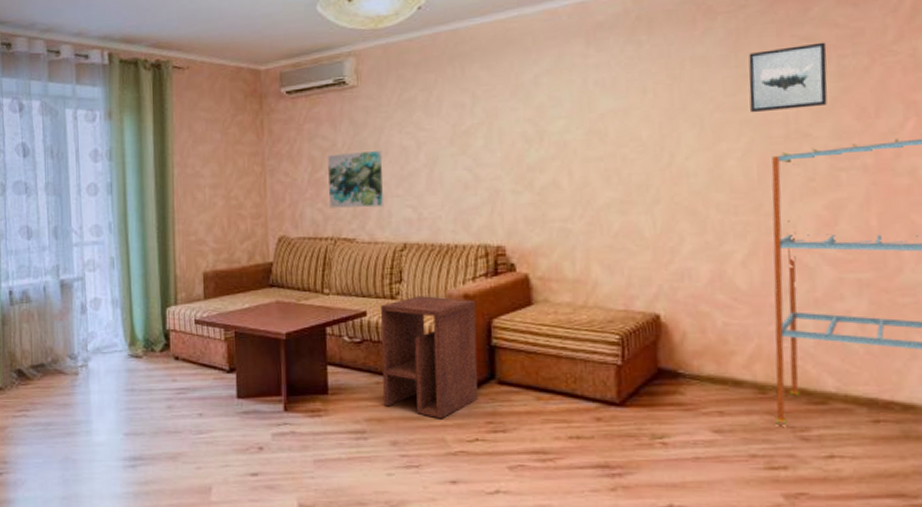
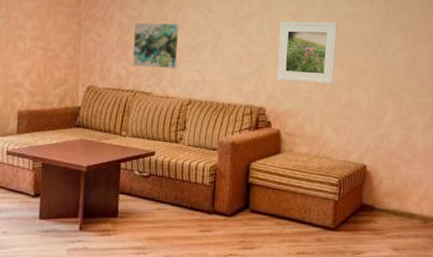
side table: present [380,296,478,419] -> none [161,142,240,239]
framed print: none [514,124,600,209] -> present [276,21,337,84]

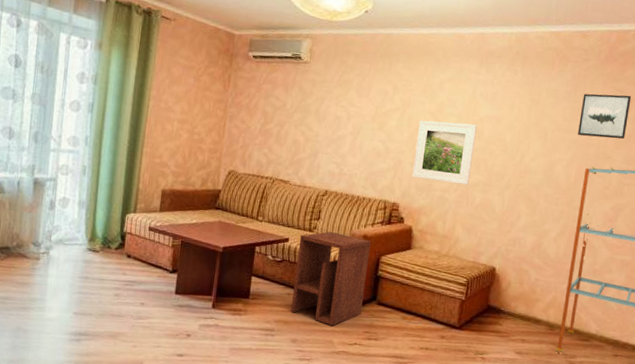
wall art: present [133,22,179,69] -> none [273,112,321,160]
side table: none [161,142,240,239] -> present [290,232,371,326]

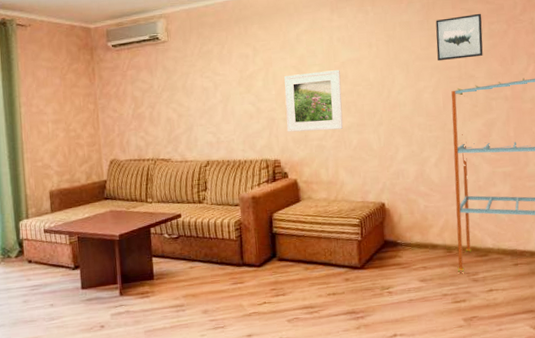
side table: present [290,232,371,326] -> none [191,199,265,290]

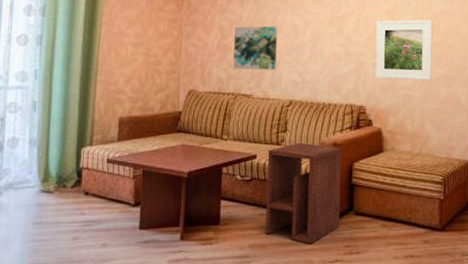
wall art: none [147,90,191,136] -> present [233,25,278,71]
side table: none [191,199,265,290] -> present [264,143,342,244]

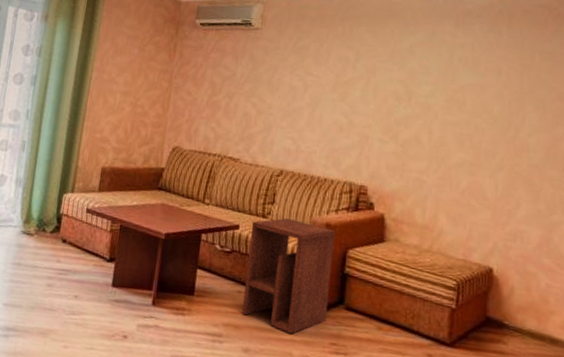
wall art: present [233,25,278,71] -> none [222,82,274,135]
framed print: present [375,20,433,80] -> none [381,89,457,165]

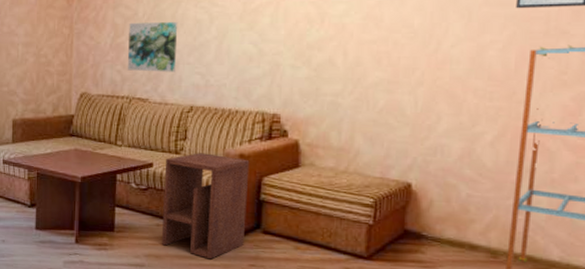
wall art: none [222,82,274,135] -> present [128,21,178,73]

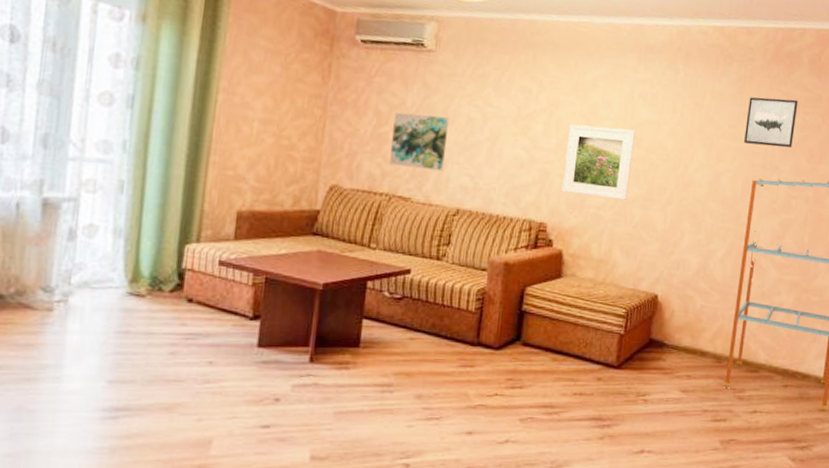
side table: present [161,153,250,260] -> none [413,260,514,375]
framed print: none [293,10,374,85] -> present [561,124,636,200]

